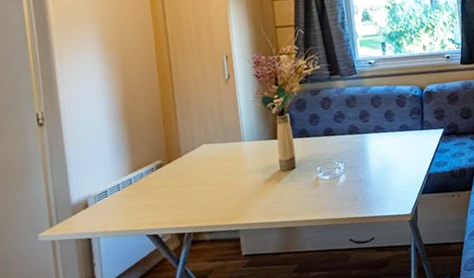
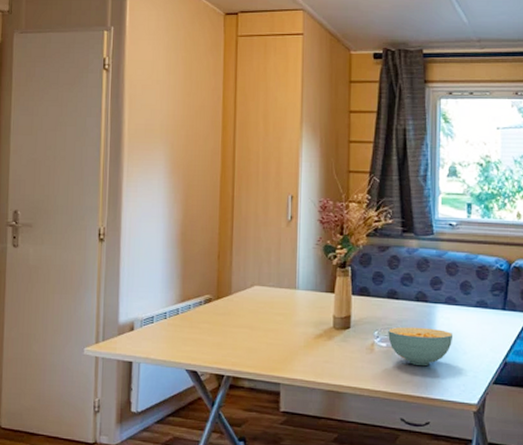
cereal bowl: none [329,155,385,191] -> present [388,326,454,365]

